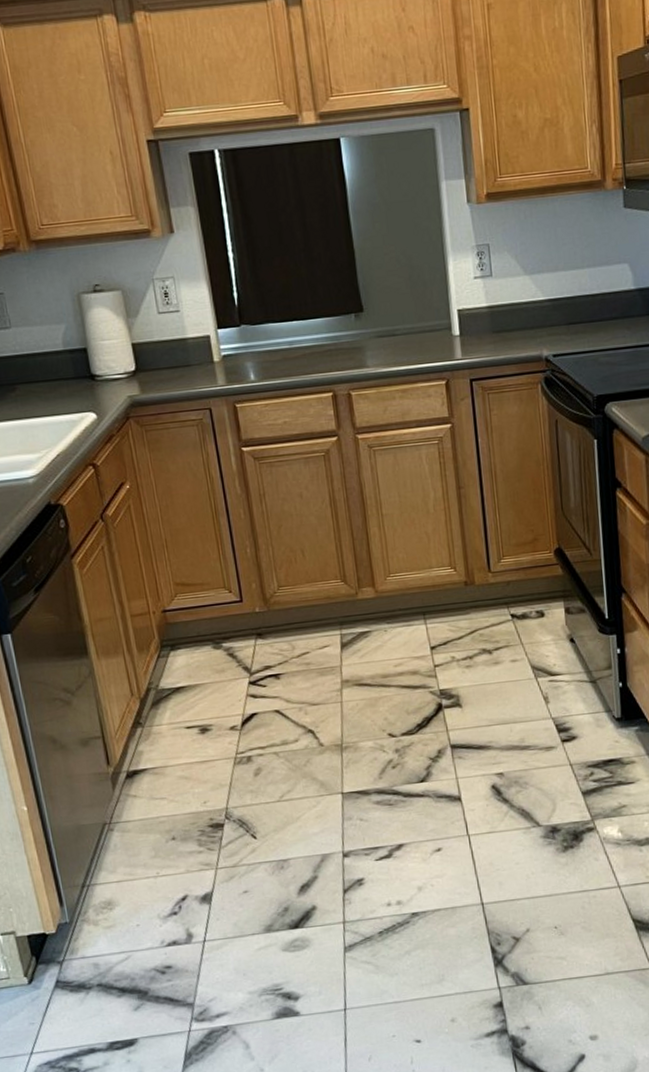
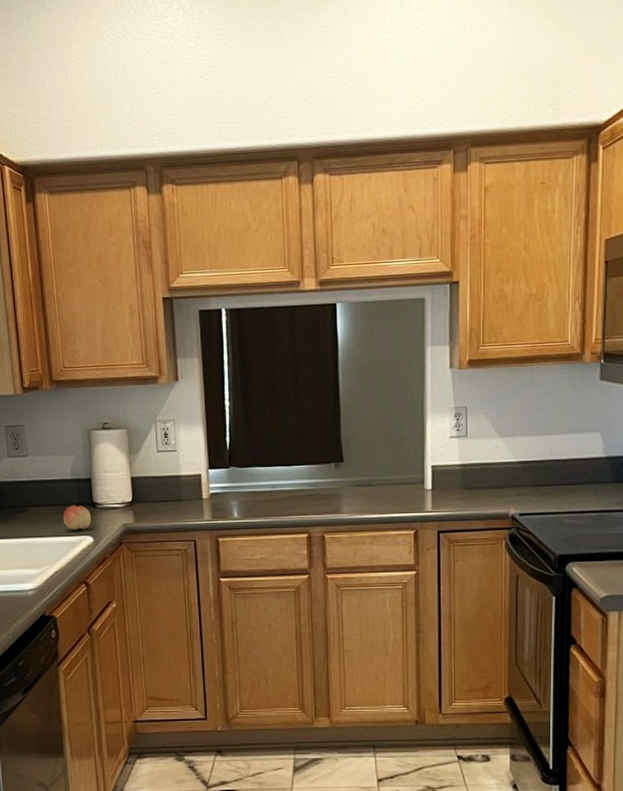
fruit: none [58,379,93,407] -> present [62,505,92,530]

